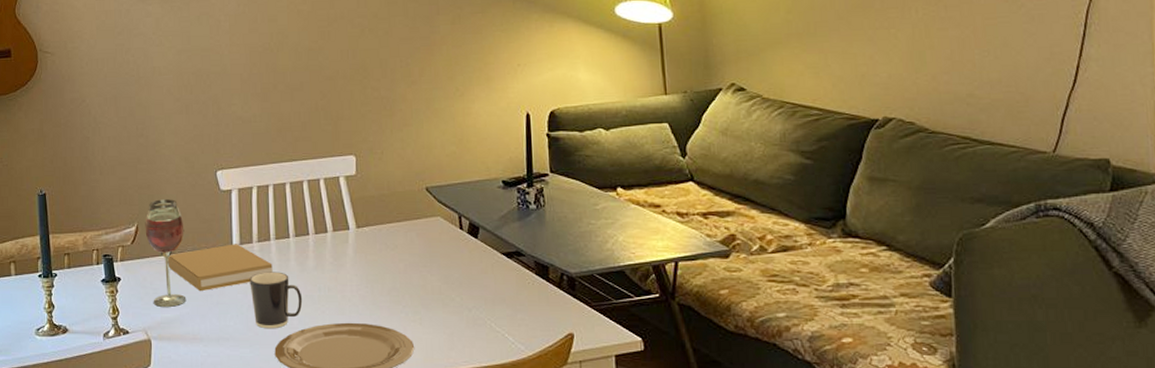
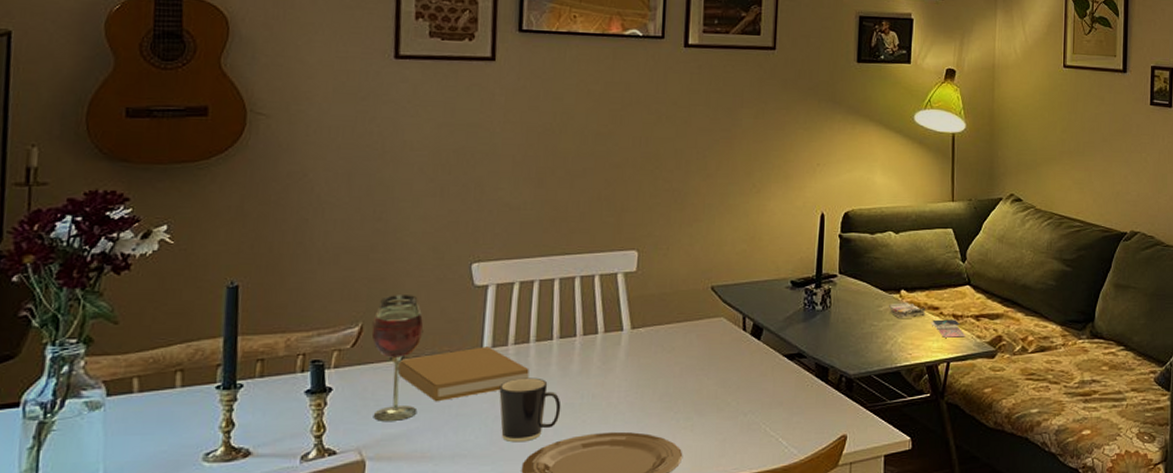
magazine: none [605,200,693,236] -> present [888,302,966,338]

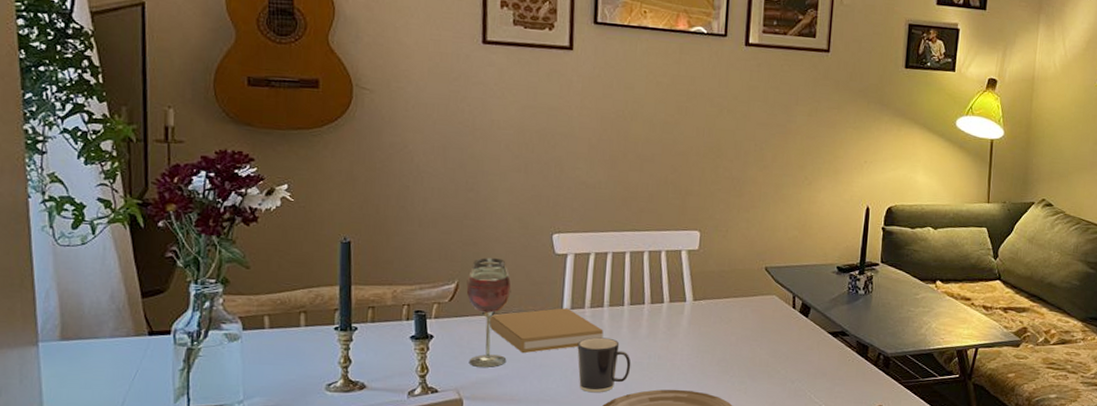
magazine: present [888,302,966,338] -> none [924,292,994,327]

